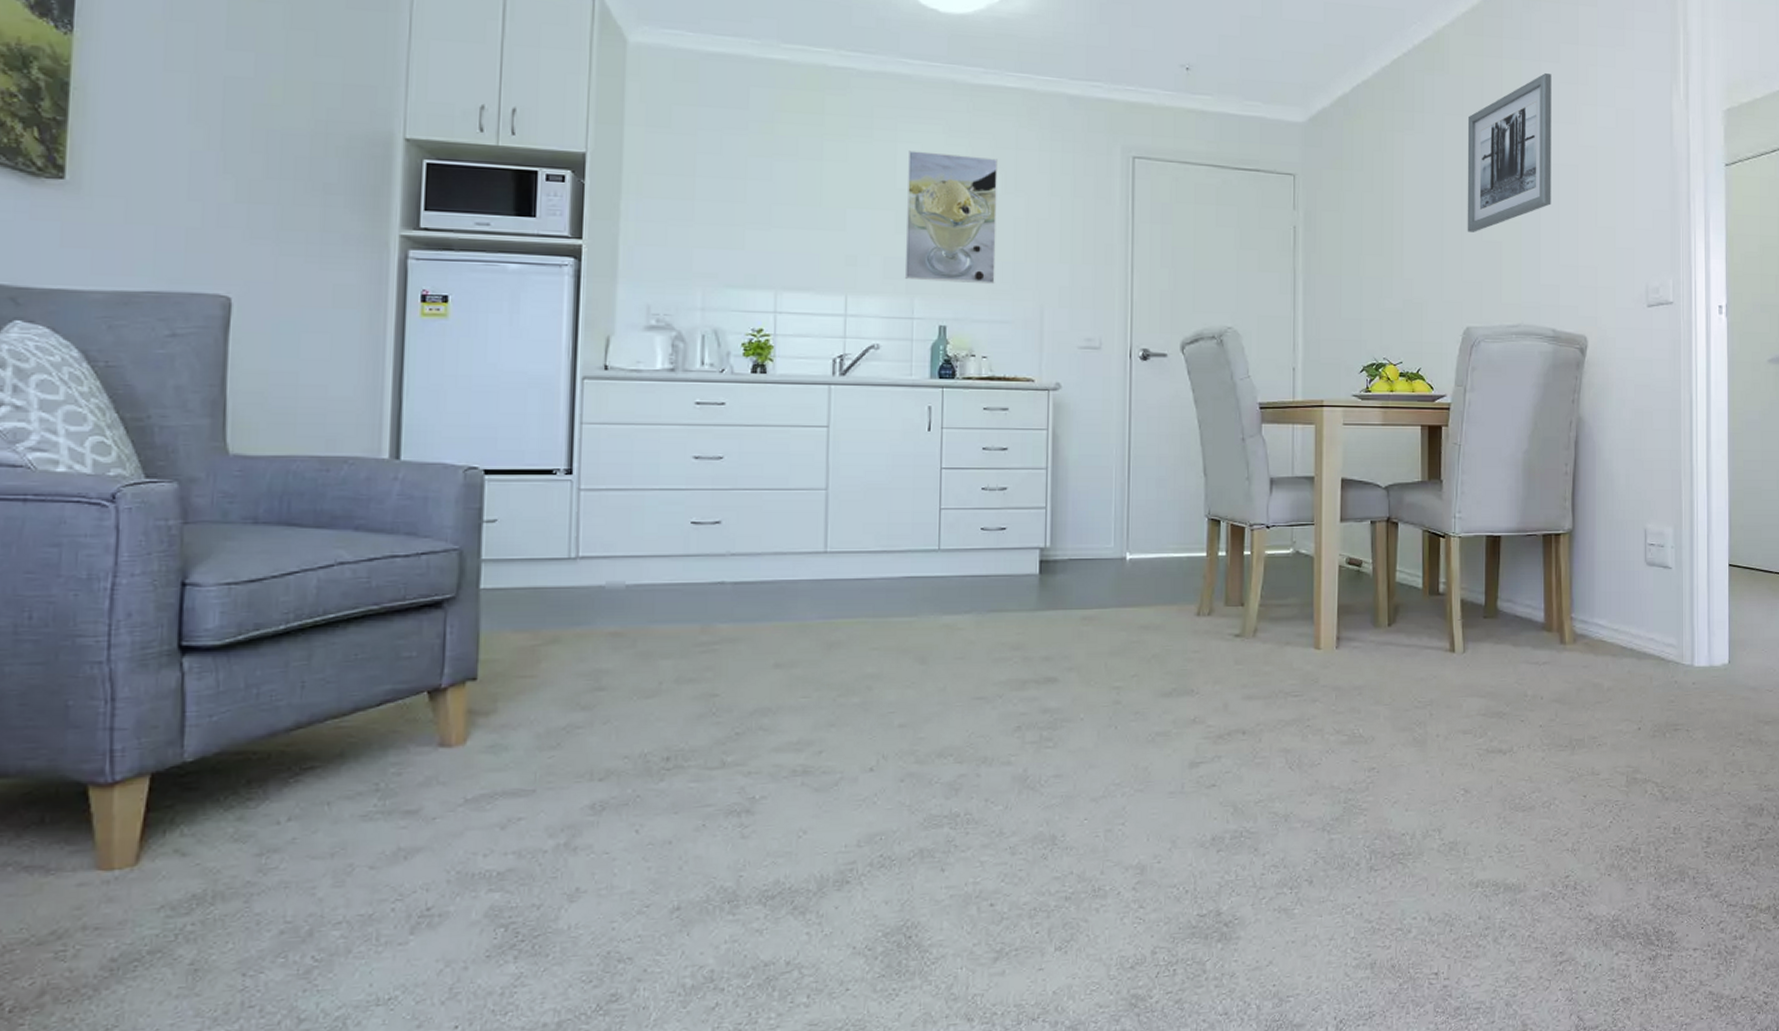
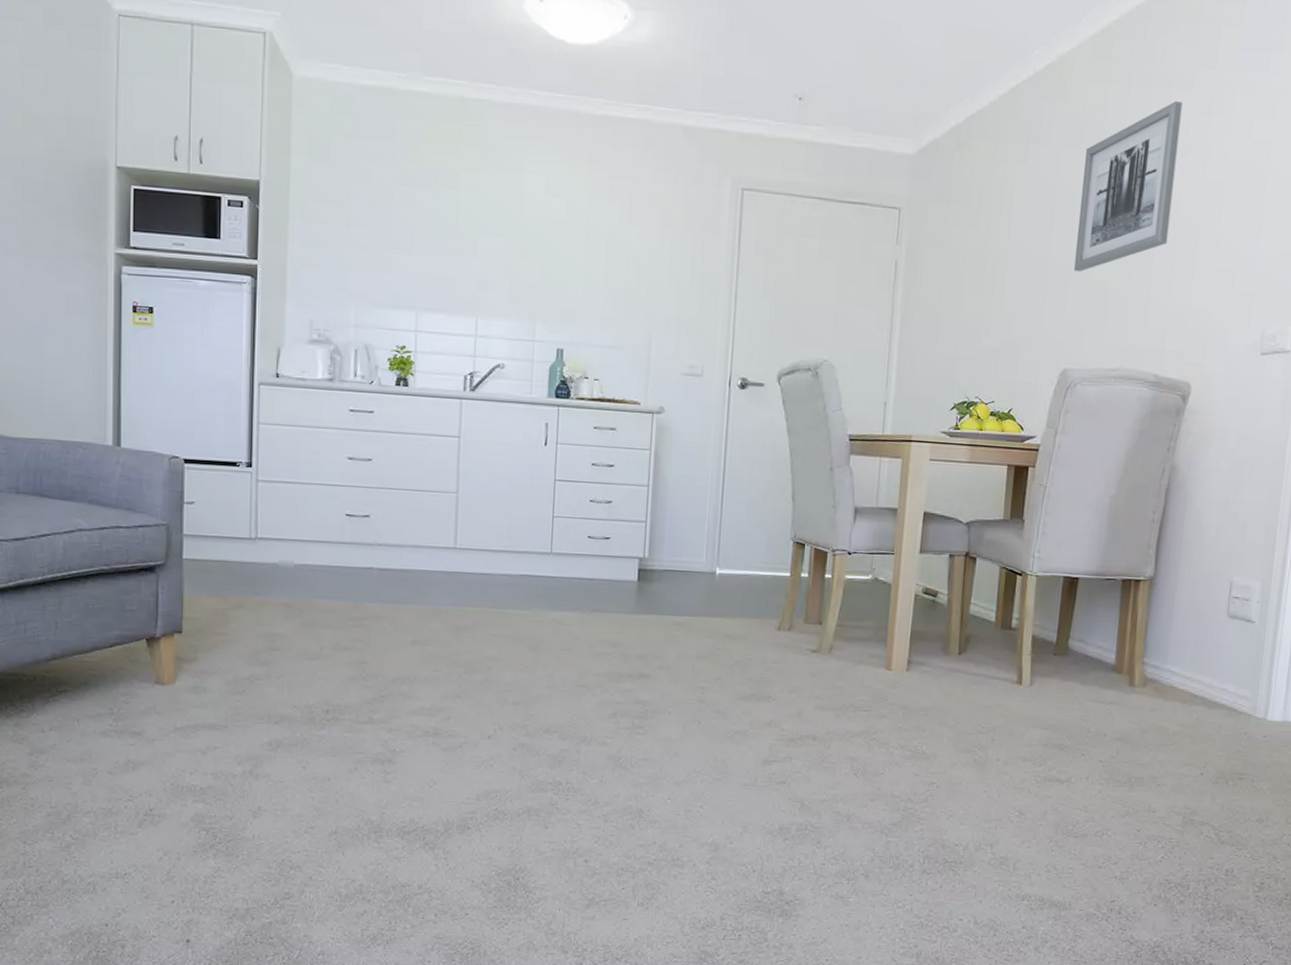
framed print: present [904,150,998,285] -> none [528,181,615,312]

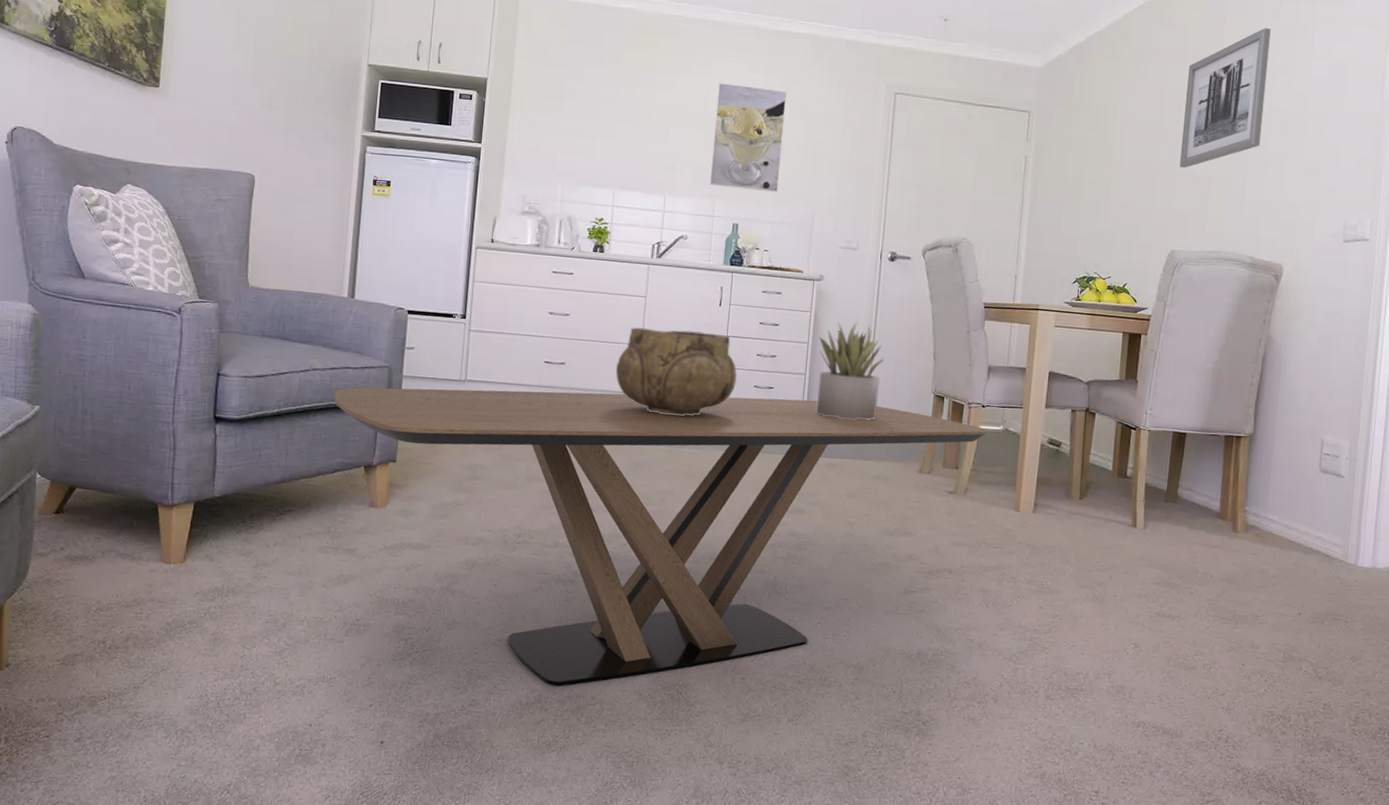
coffee table: none [106,548,855,874] -> present [334,387,988,685]
decorative bowl: none [428,472,568,573] -> present [615,327,737,416]
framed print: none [528,181,615,312] -> present [709,83,787,193]
succulent plant: none [660,459,735,573] -> present [816,321,884,420]

